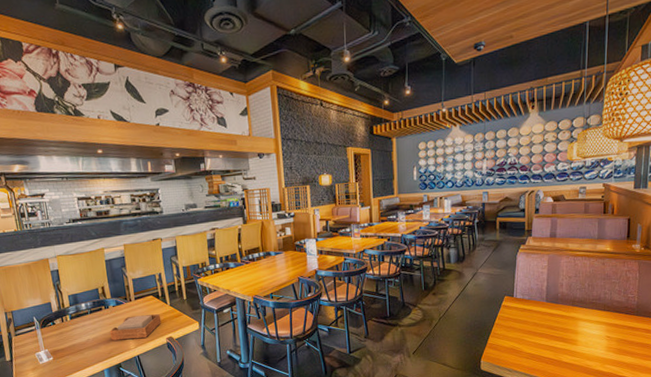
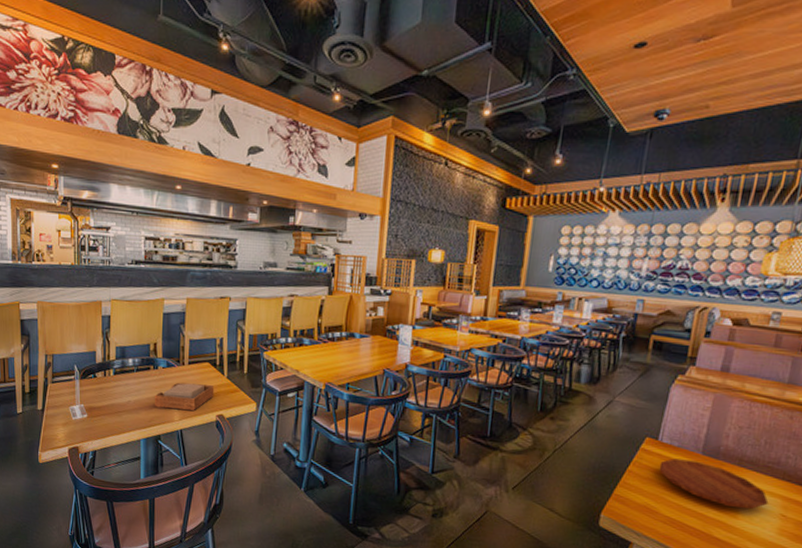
tray: none [517,307,597,337] -> present [659,458,769,509]

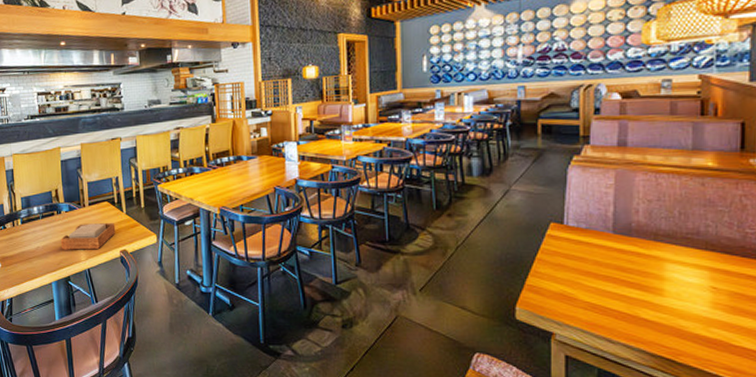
tray: present [659,458,769,509] -> none [569,241,695,284]

